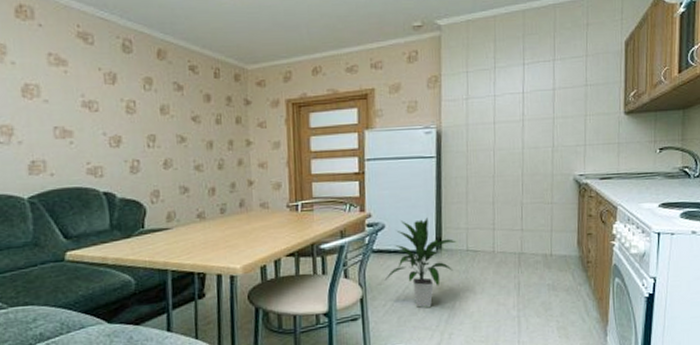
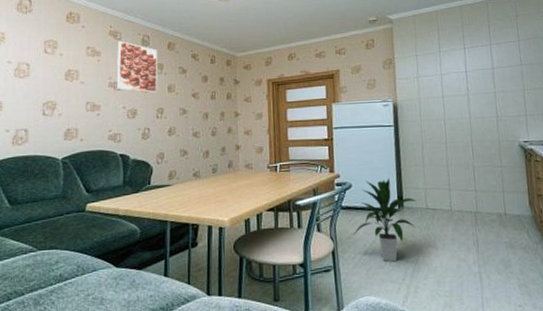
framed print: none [89,45,147,115] -> present [116,40,158,93]

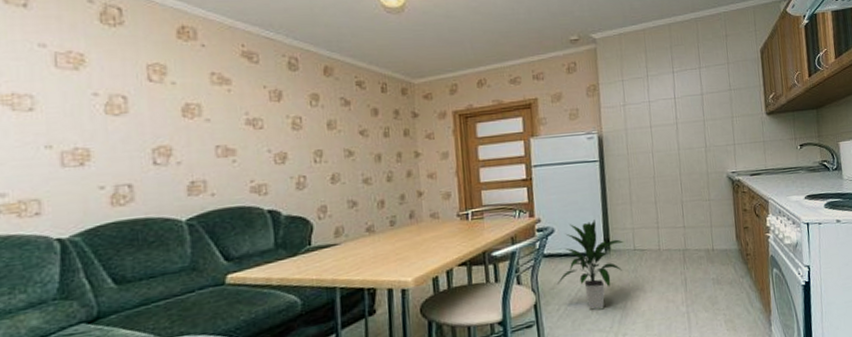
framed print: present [116,40,158,93] -> none [253,64,313,131]

